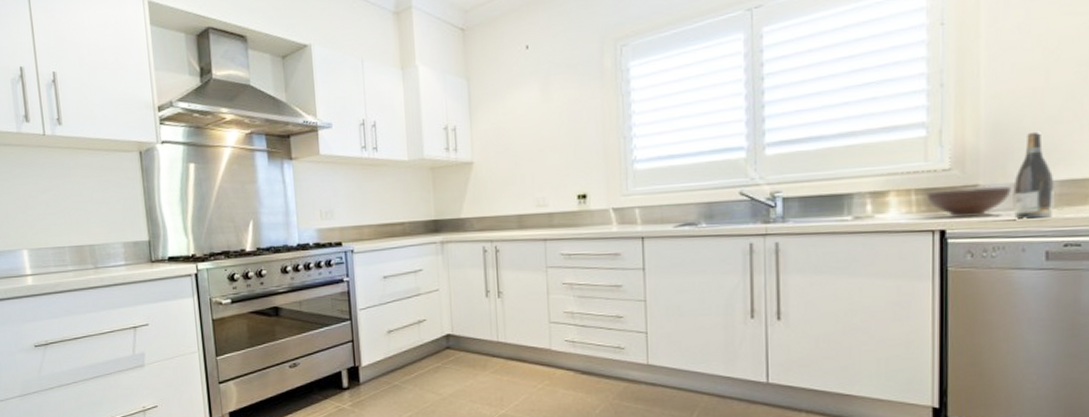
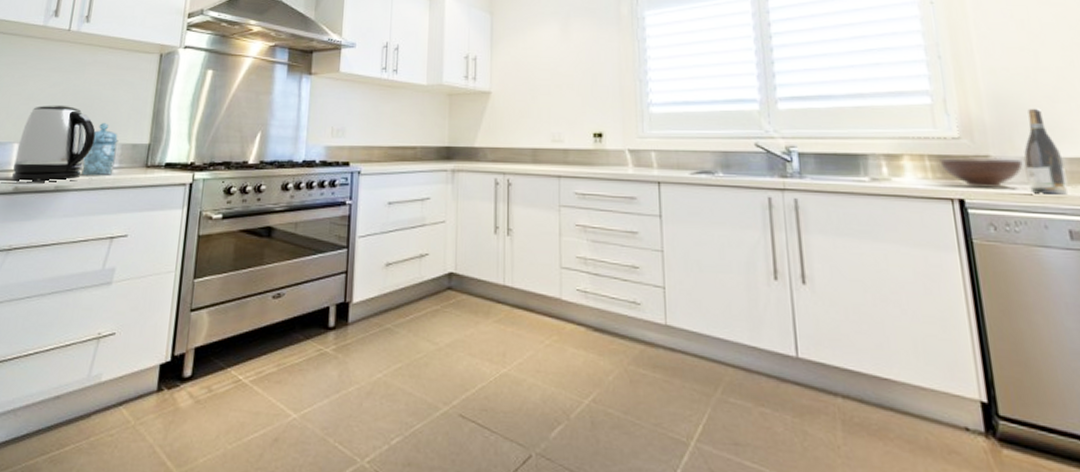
kettle: none [27,210,97,283] -> present [12,104,96,182]
canister: none [91,224,122,275] -> present [81,123,119,176]

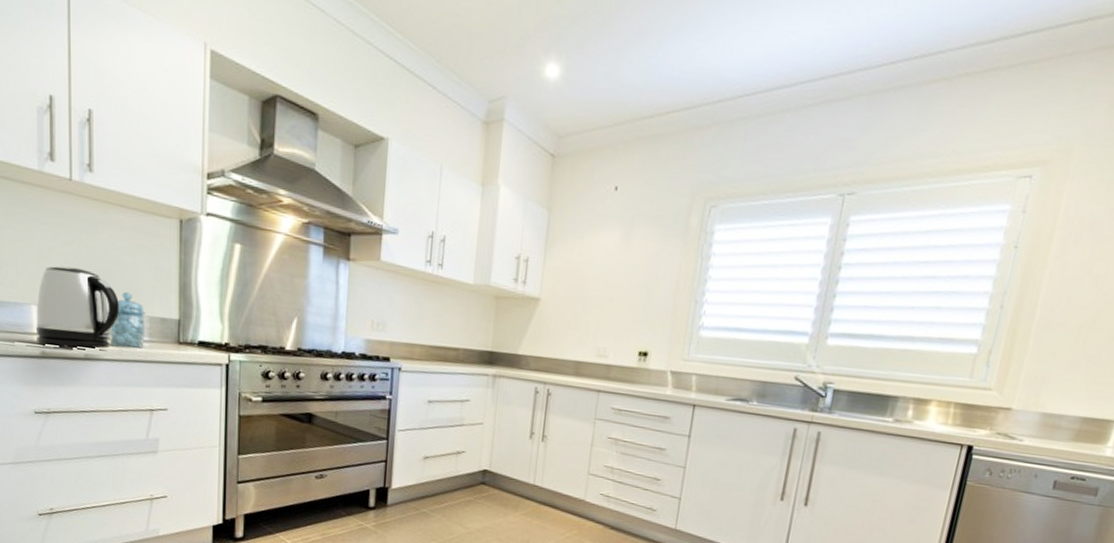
bowl: present [939,157,1023,188] -> none [963,407,1040,438]
wine bottle: present [1023,108,1069,195] -> none [1035,367,1078,450]

